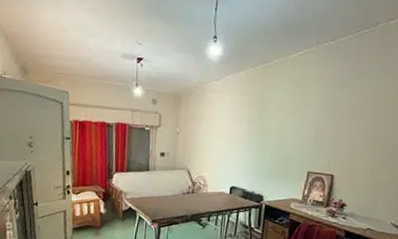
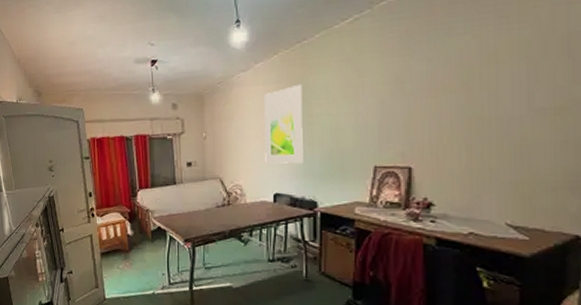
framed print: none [226,98,261,164] -> present [264,83,303,164]

